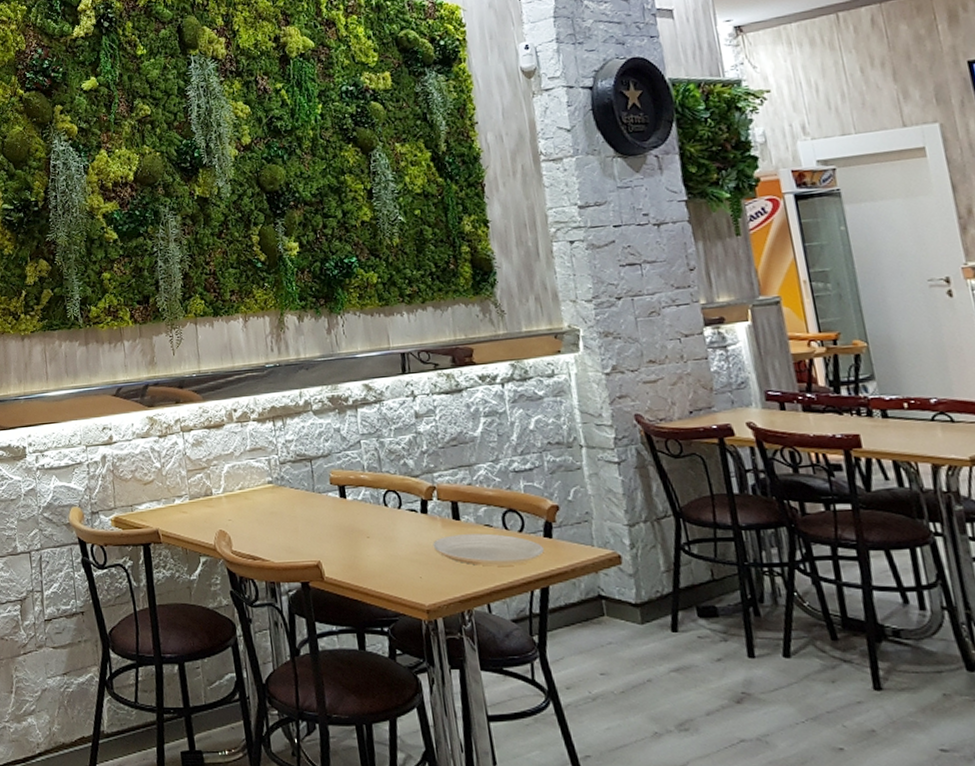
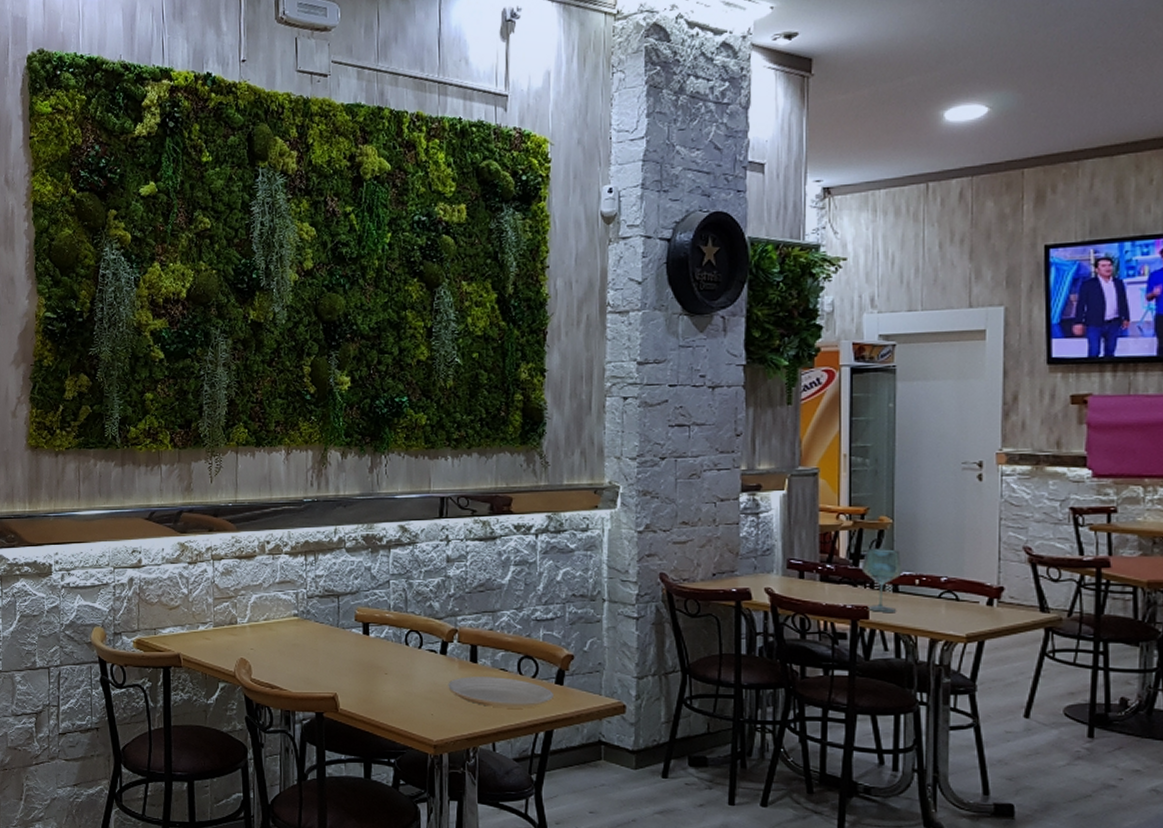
wine glass: none [843,373,891,440] -> present [861,548,904,612]

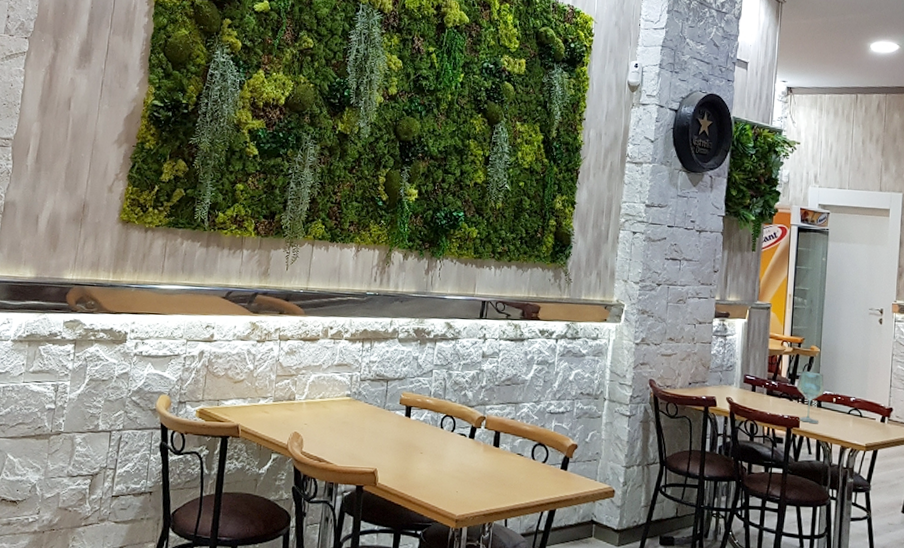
plate: present [448,677,553,709] -> none [472,459,559,490]

